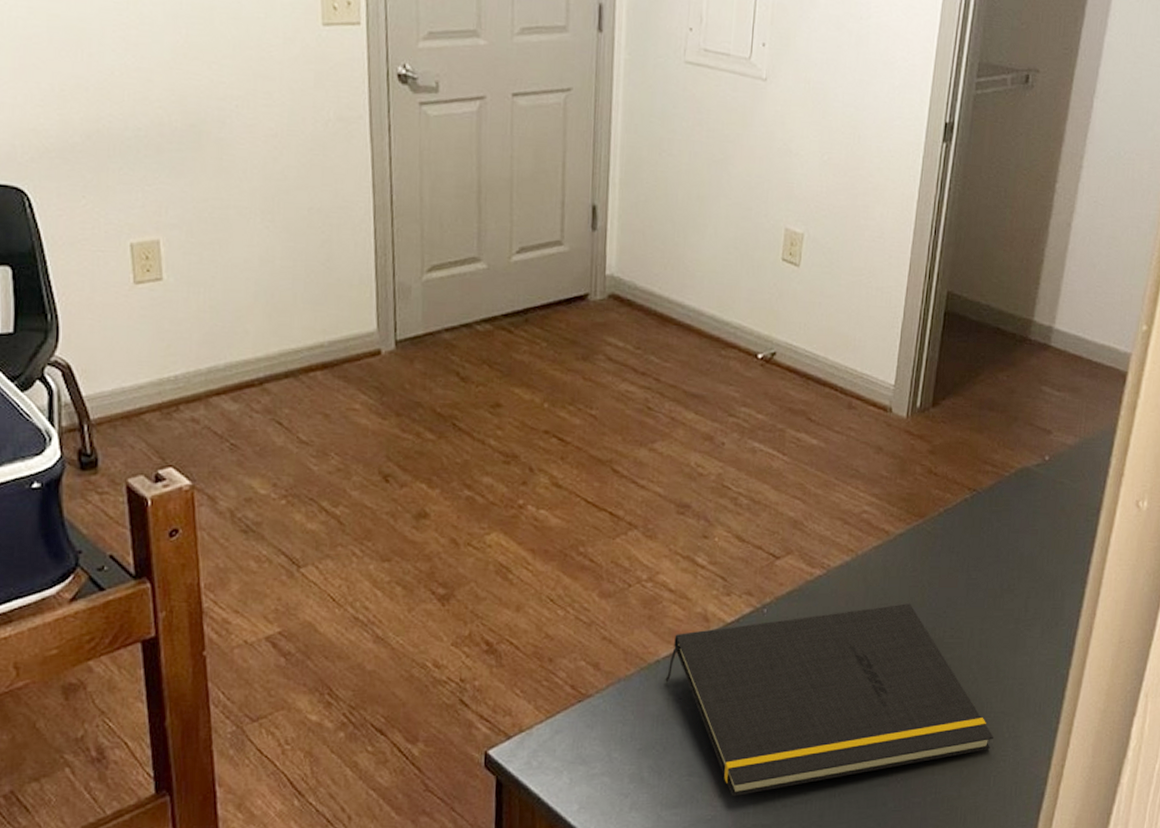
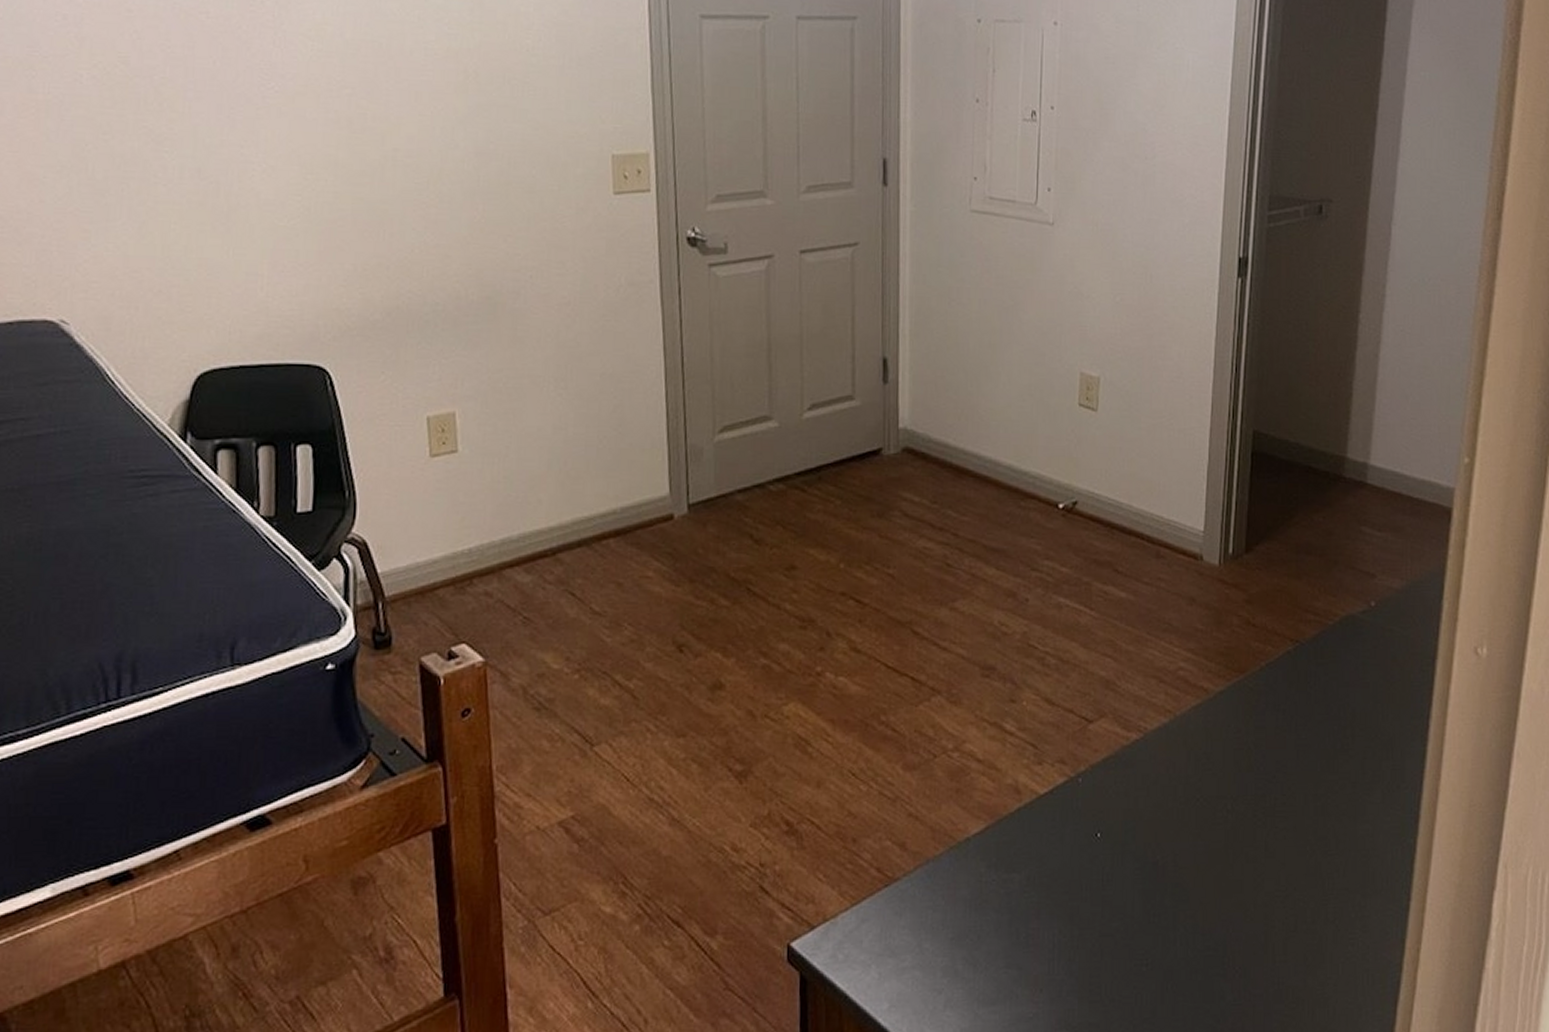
notepad: present [665,602,993,796] -> none [977,767,1338,990]

